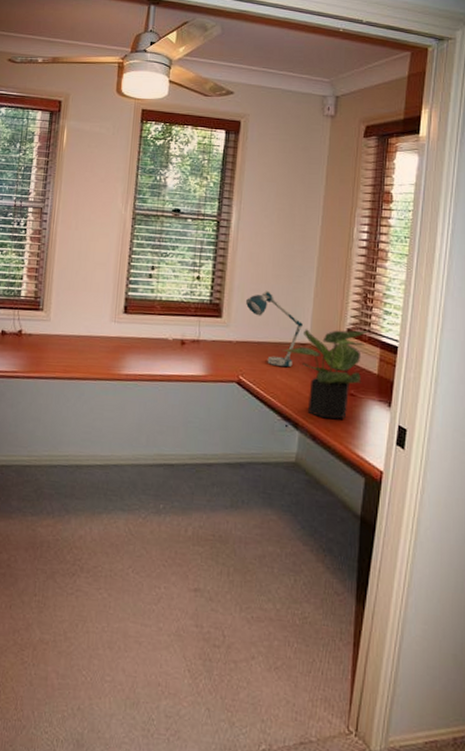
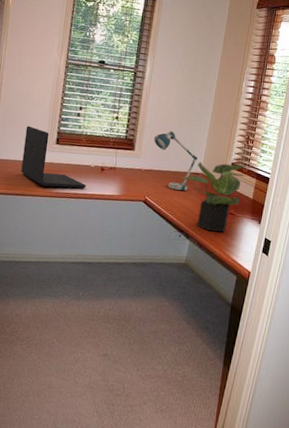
laptop: none [81,292,163,368] -> present [21,126,86,189]

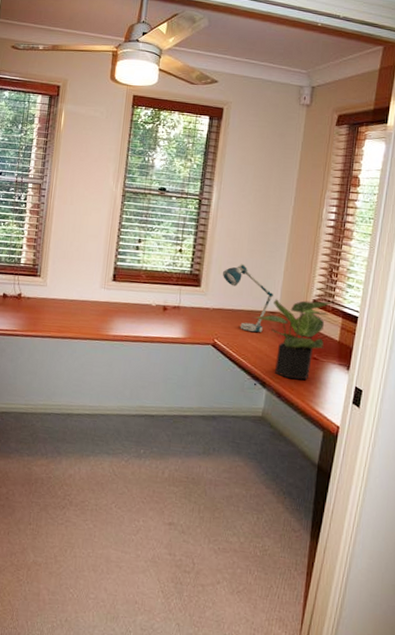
laptop: present [21,126,86,189] -> none [74,261,147,331]

